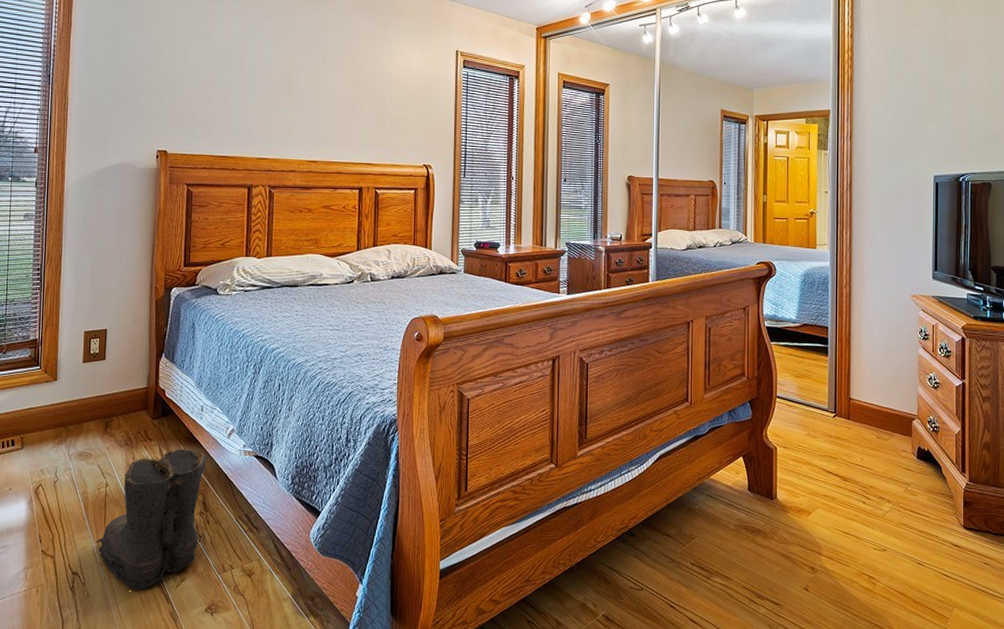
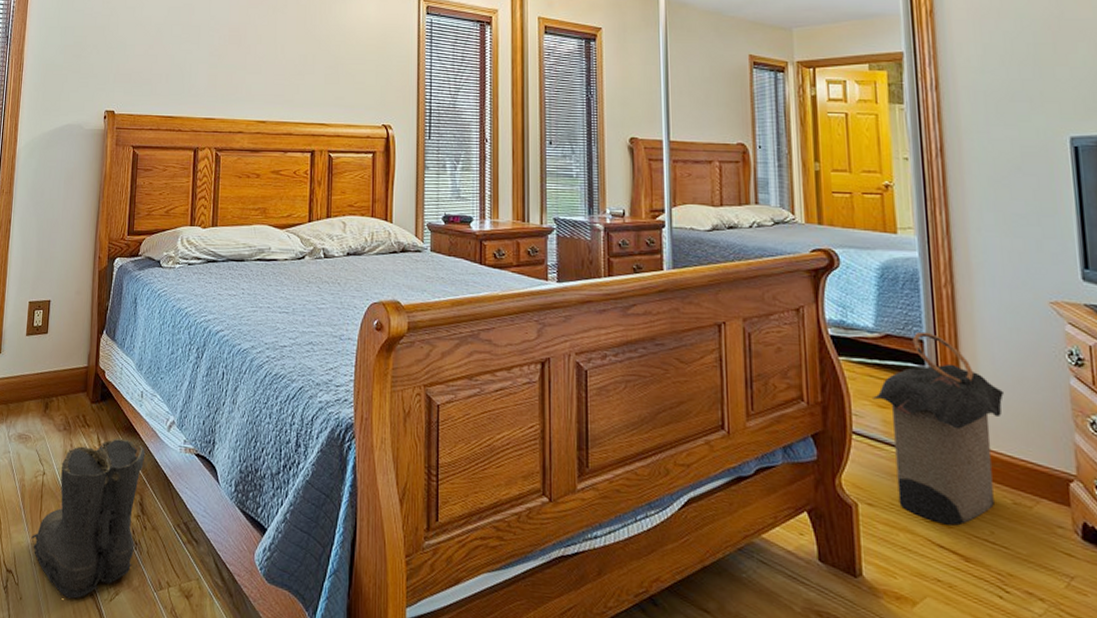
laundry hamper: none [792,320,877,457] -> present [873,331,1004,526]

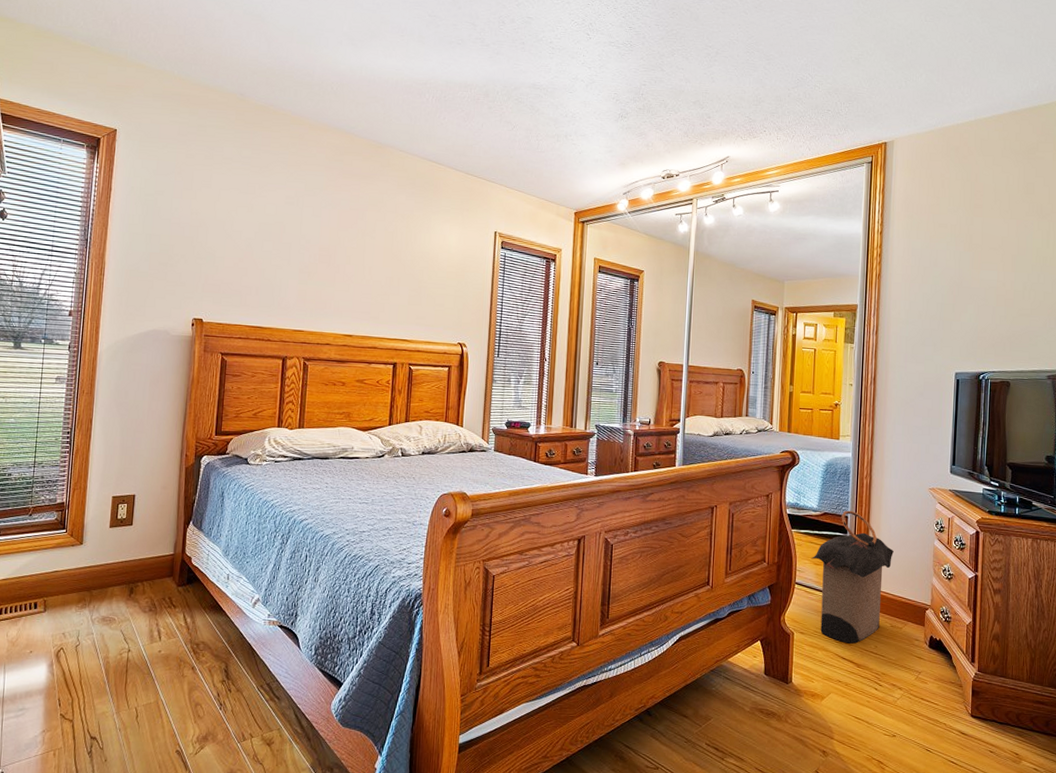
boots: present [31,438,146,600] -> none [116,615,231,757]

